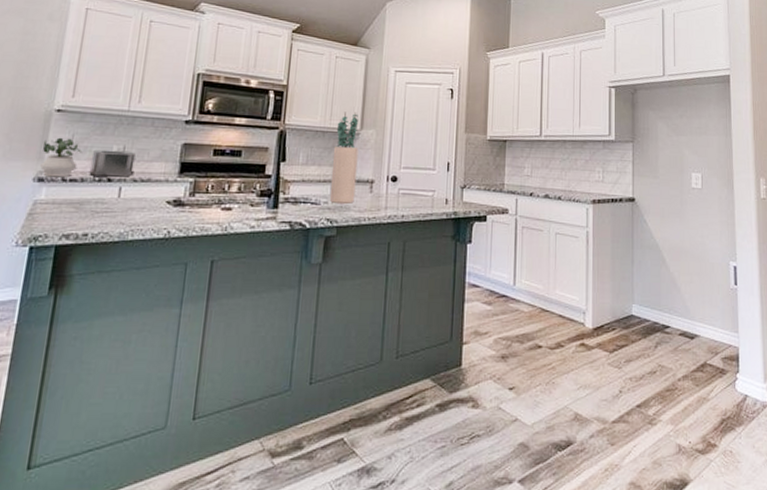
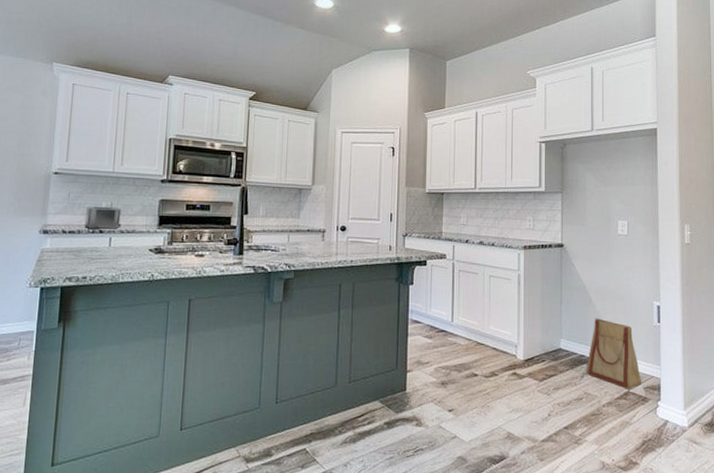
potted plant: present [40,137,83,178] -> none [44,196,78,230]
vase: present [329,111,359,204] -> none [287,169,311,250]
shopping bag: none [660,280,719,360] -> present [586,318,641,389]

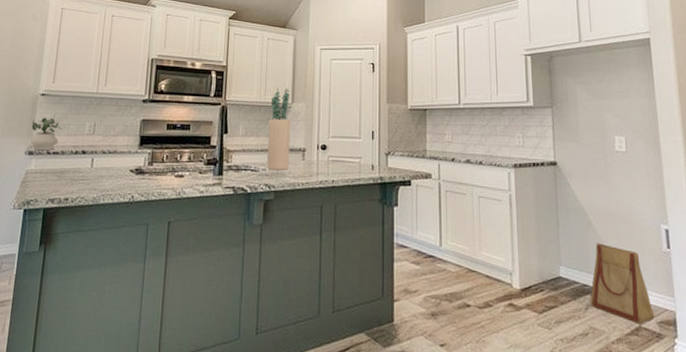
potted plant: none [44,196,78,230] -> present [30,117,62,151]
toaster: present [84,206,122,230] -> none [68,126,105,151]
vase: none [287,169,311,250] -> present [267,87,291,170]

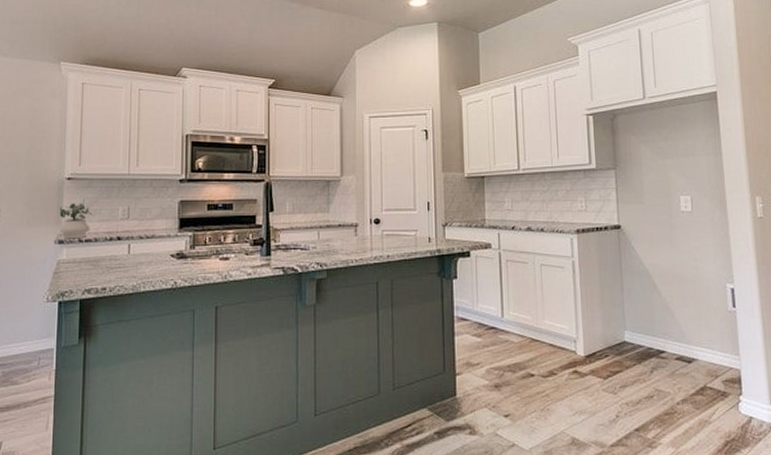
vase: present [267,87,291,170] -> none [317,160,341,248]
shopping bag: present [590,243,654,324] -> none [655,305,719,384]

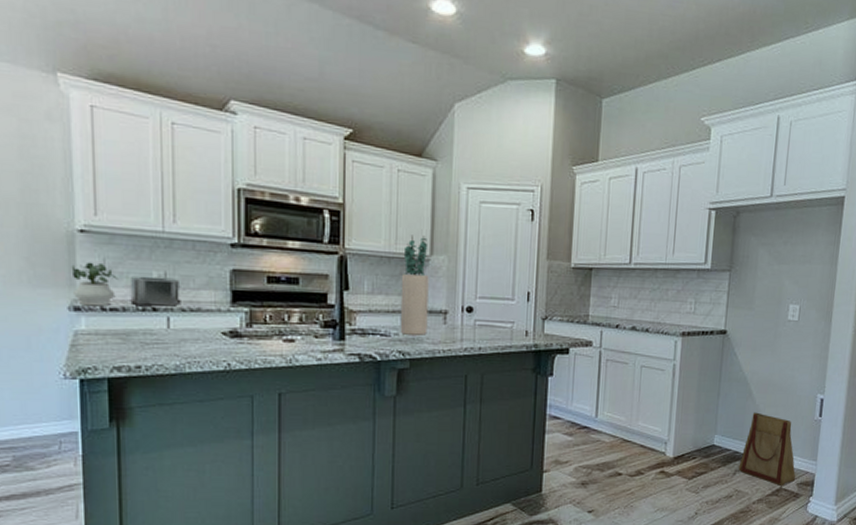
toaster: none [101,211,140,237] -> present [129,276,181,308]
vase: none [317,160,341,248] -> present [400,235,429,335]
shopping bag: none [655,305,719,384] -> present [738,412,796,486]

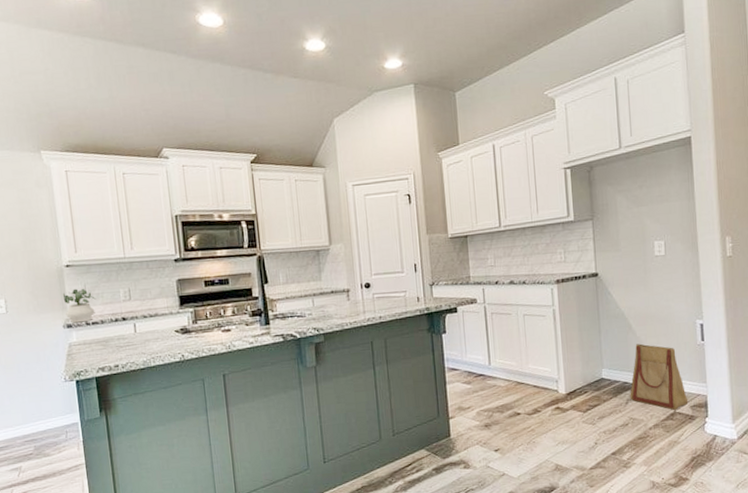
toaster: present [129,276,181,308] -> none [104,292,143,319]
vase: present [400,235,429,335] -> none [307,230,335,314]

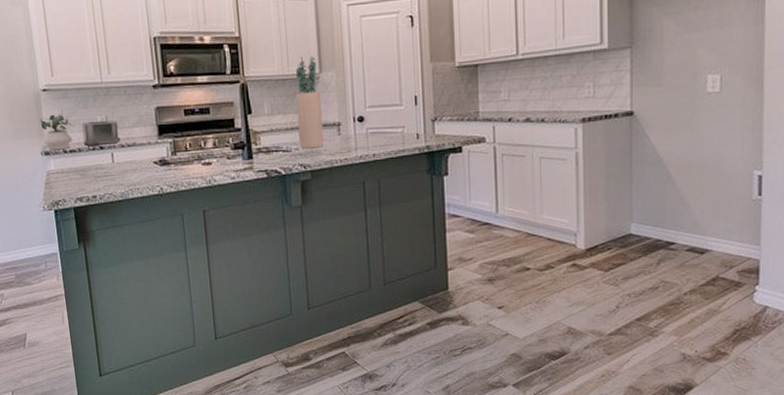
toaster: none [104,292,143,319] -> present [81,120,121,147]
vase: none [307,230,335,314] -> present [295,55,324,149]
shopping bag: present [630,343,687,410] -> none [663,196,734,274]

